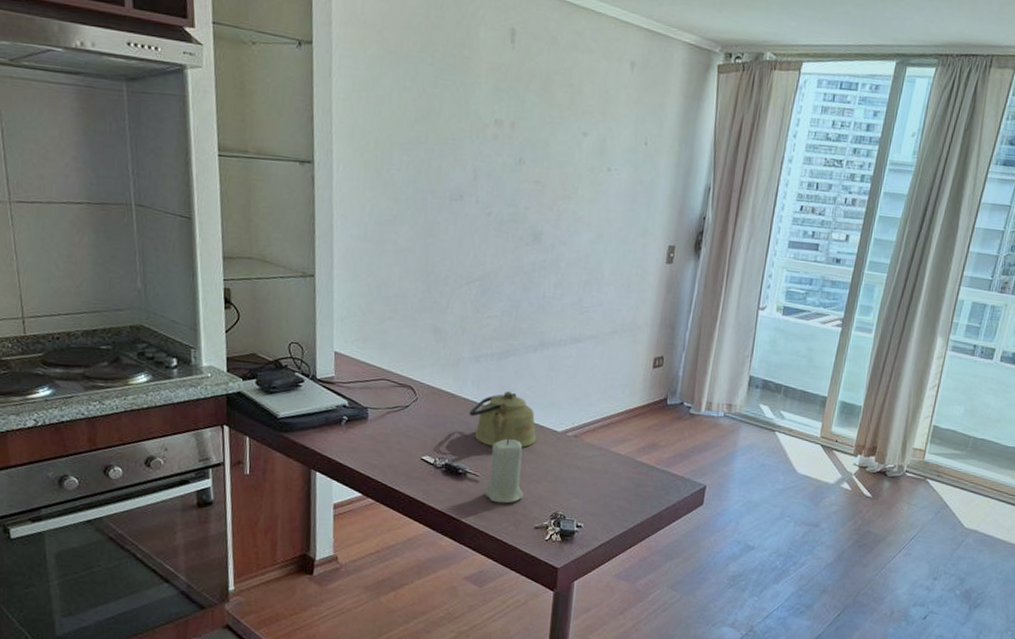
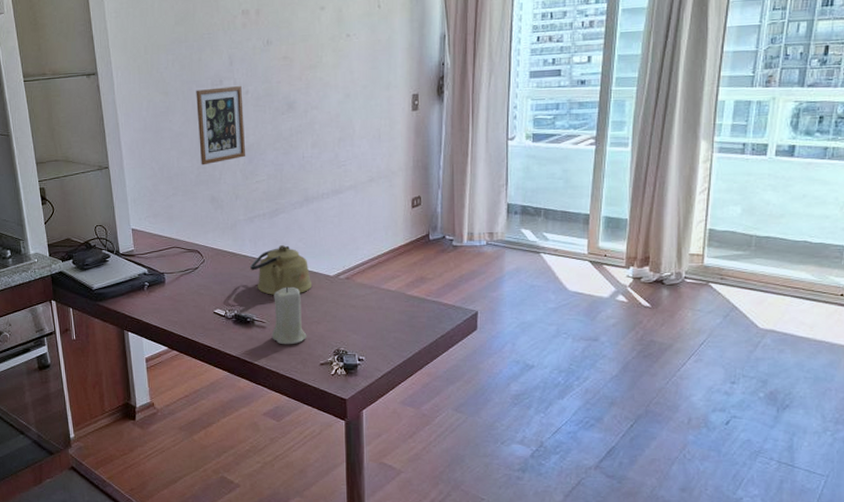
picture frame: none [427,201,484,290] -> present [196,85,245,165]

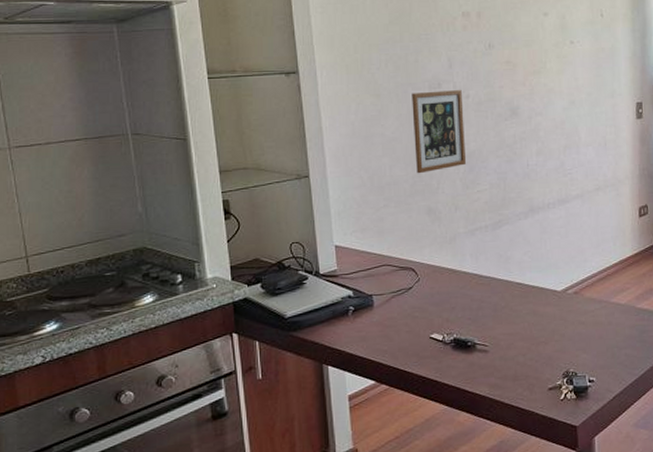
kettle: present [250,245,313,295] -> none [471,259,539,315]
candle: present [271,286,307,345] -> none [495,304,534,370]

